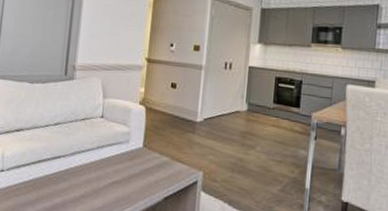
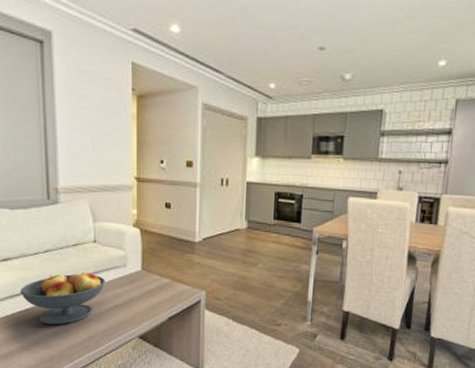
fruit bowl: none [26,145,108,199] -> present [20,271,106,325]

